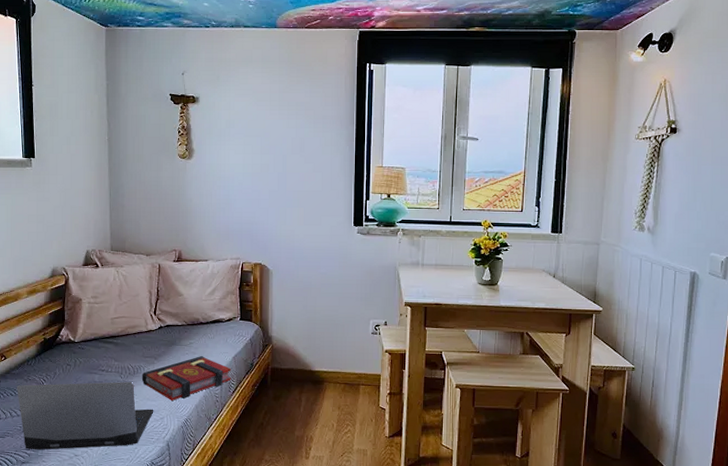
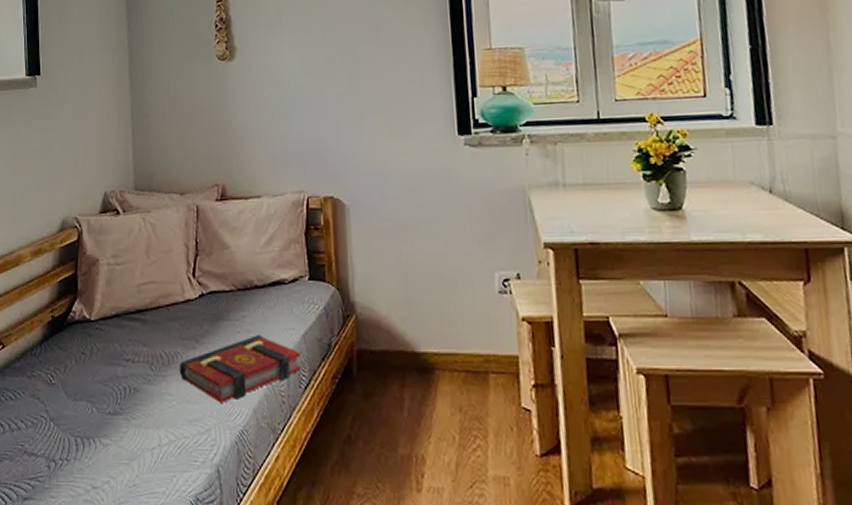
laptop computer: present [17,382,154,450] -> none [17,376,197,479]

